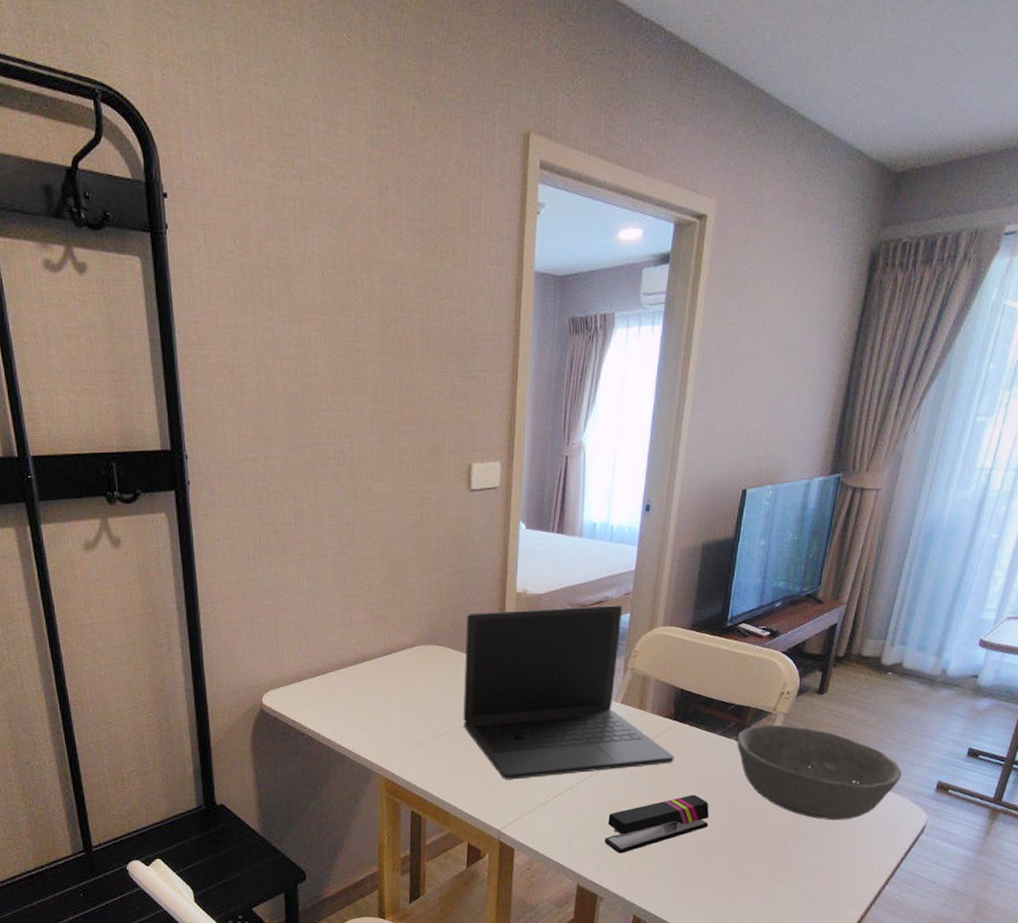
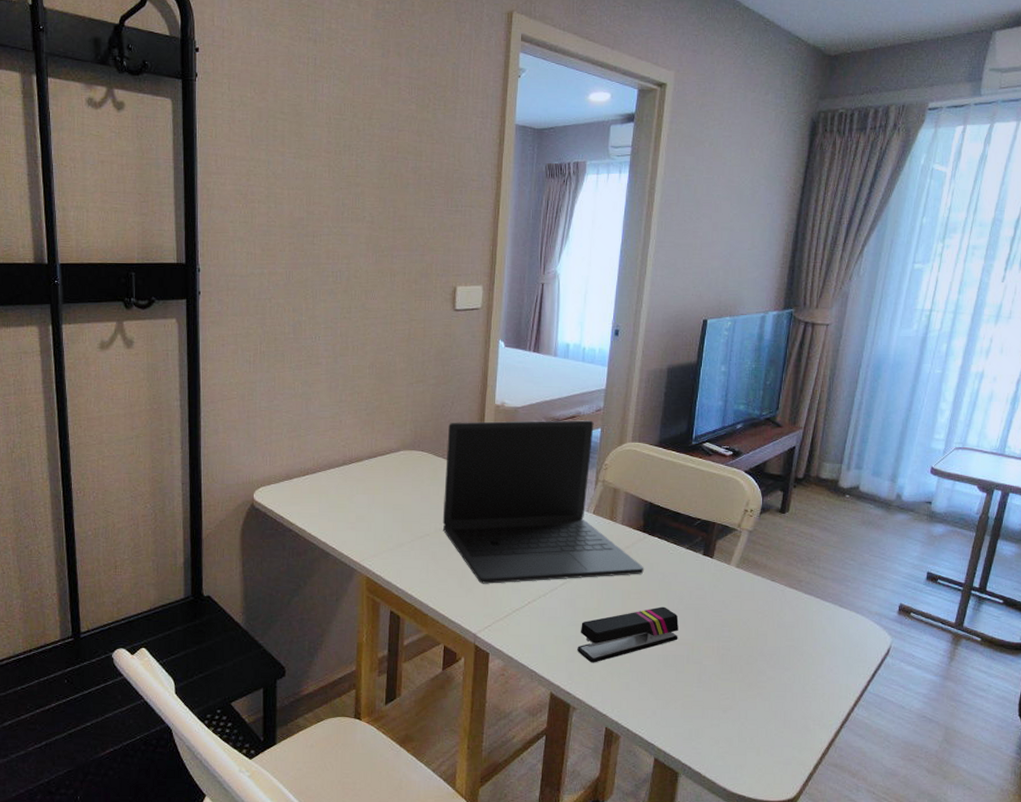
bowl: present [737,724,902,821] -> none [704,541,864,639]

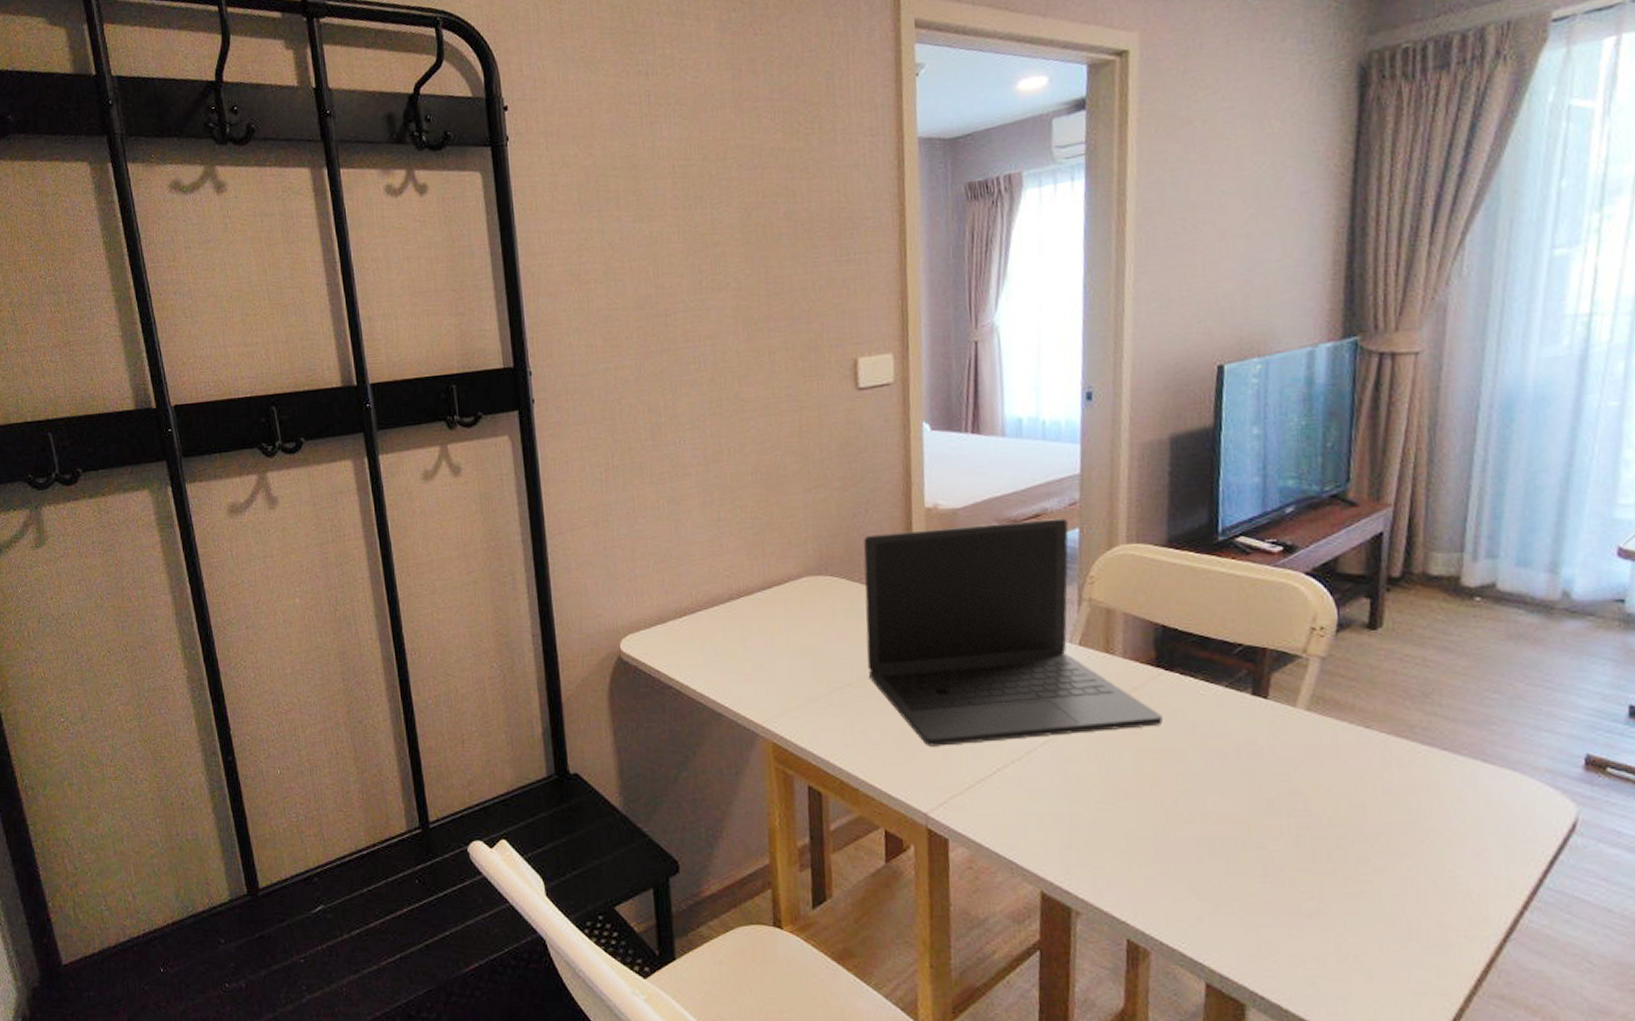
stapler: present [577,606,679,663] -> none [1074,769,1225,850]

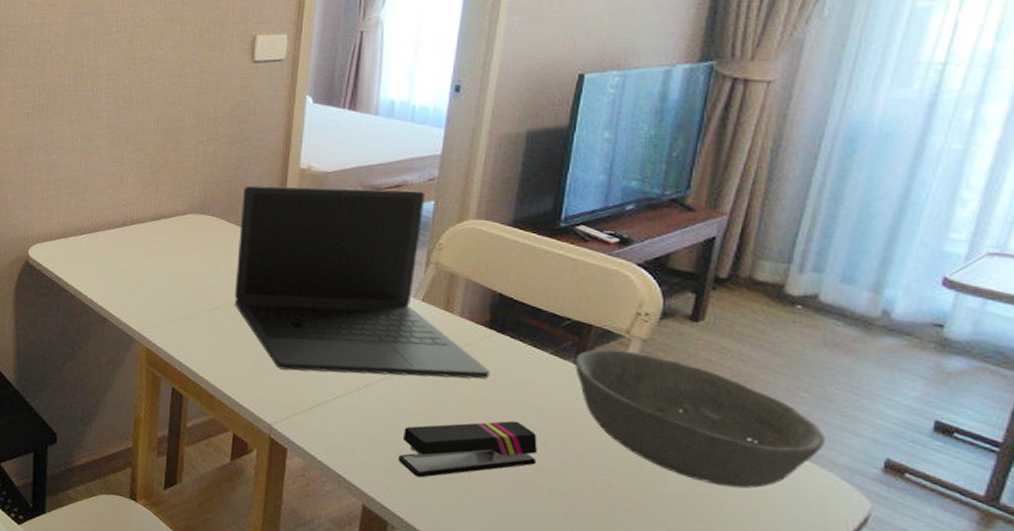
stapler: none [1074,769,1225,850] -> present [398,420,537,478]
bowl: none [1252,672,1522,811] -> present [575,349,825,489]

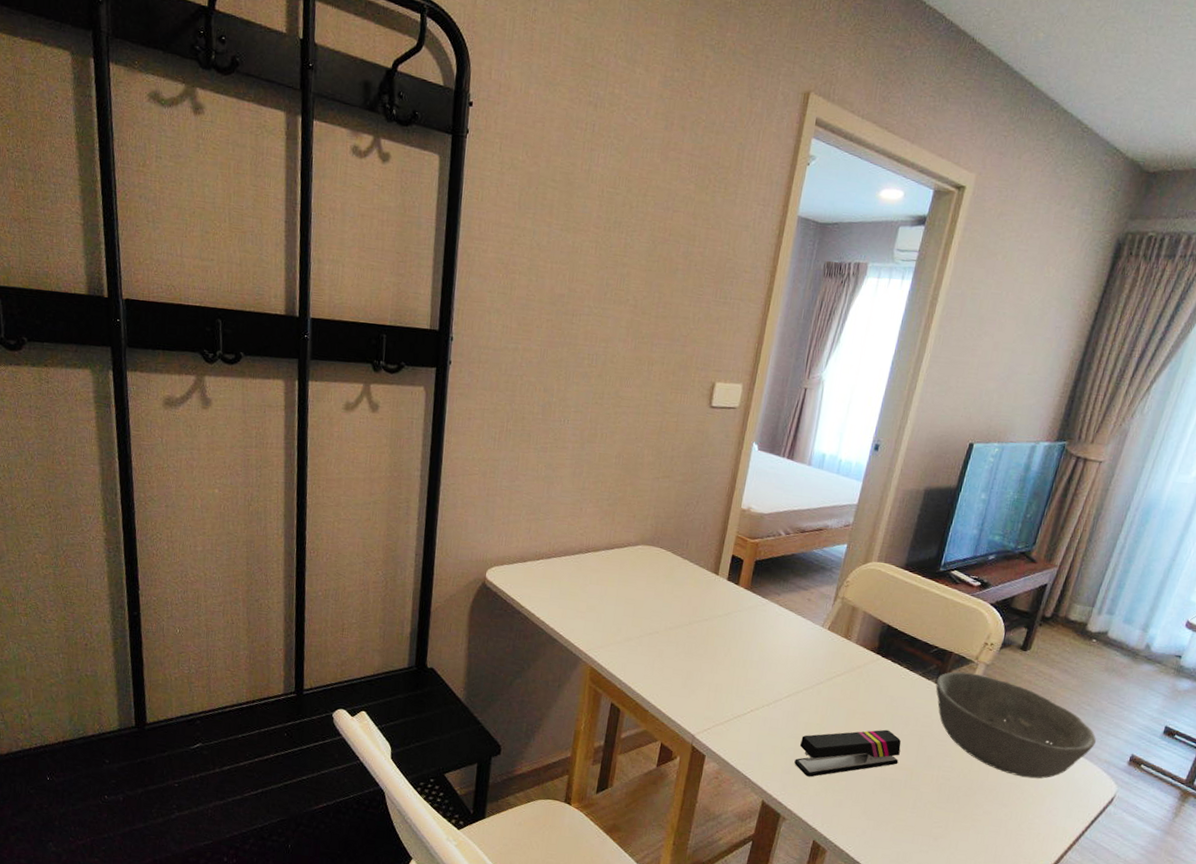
laptop: present [234,185,490,379] -> none [673,521,873,696]

